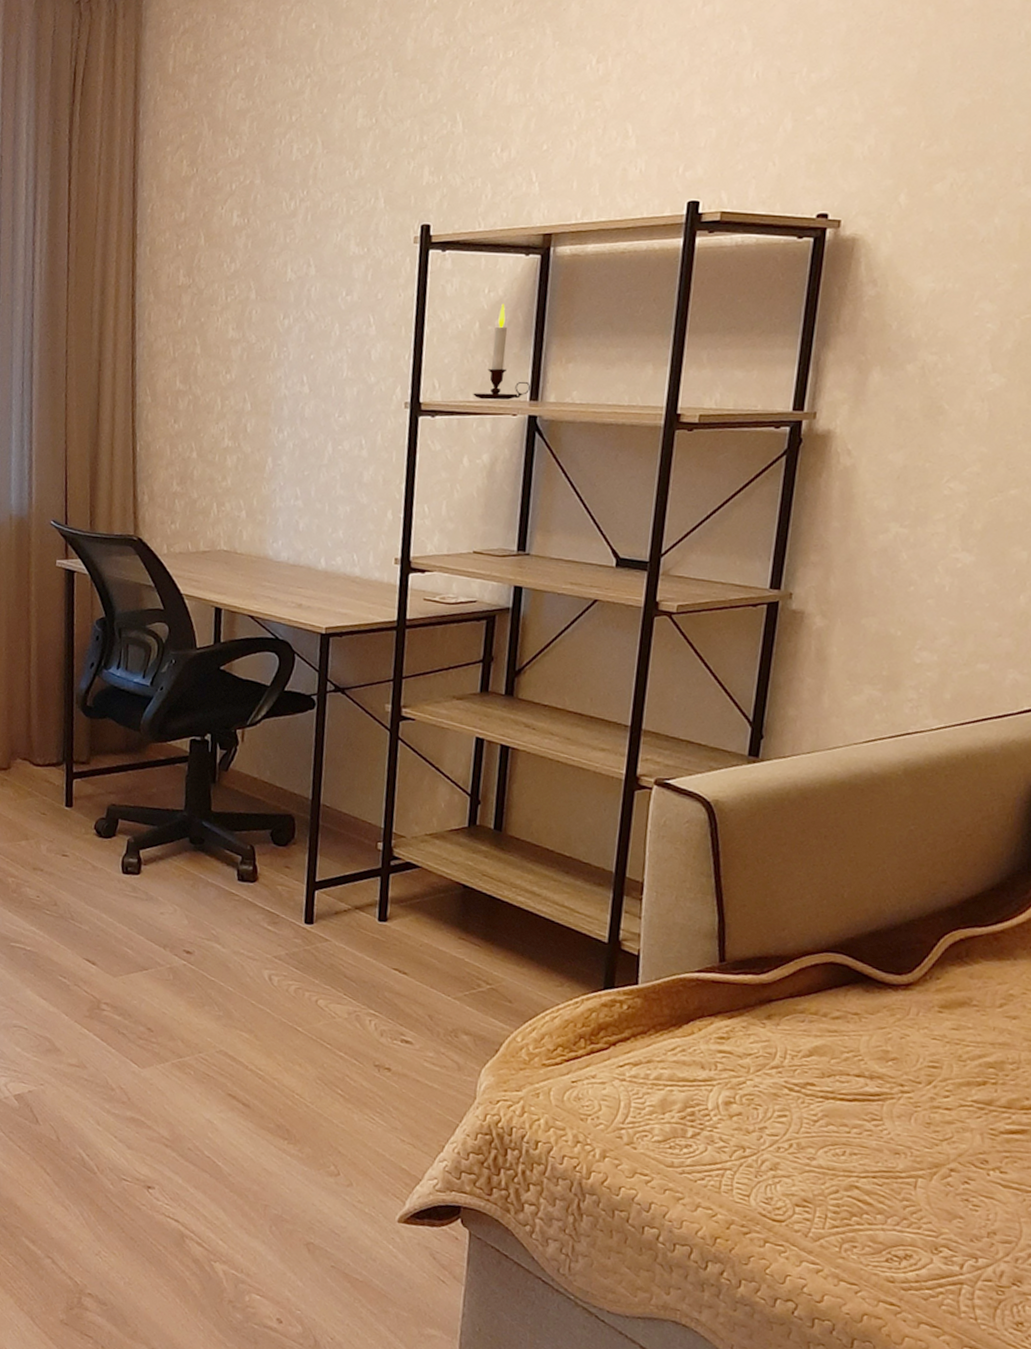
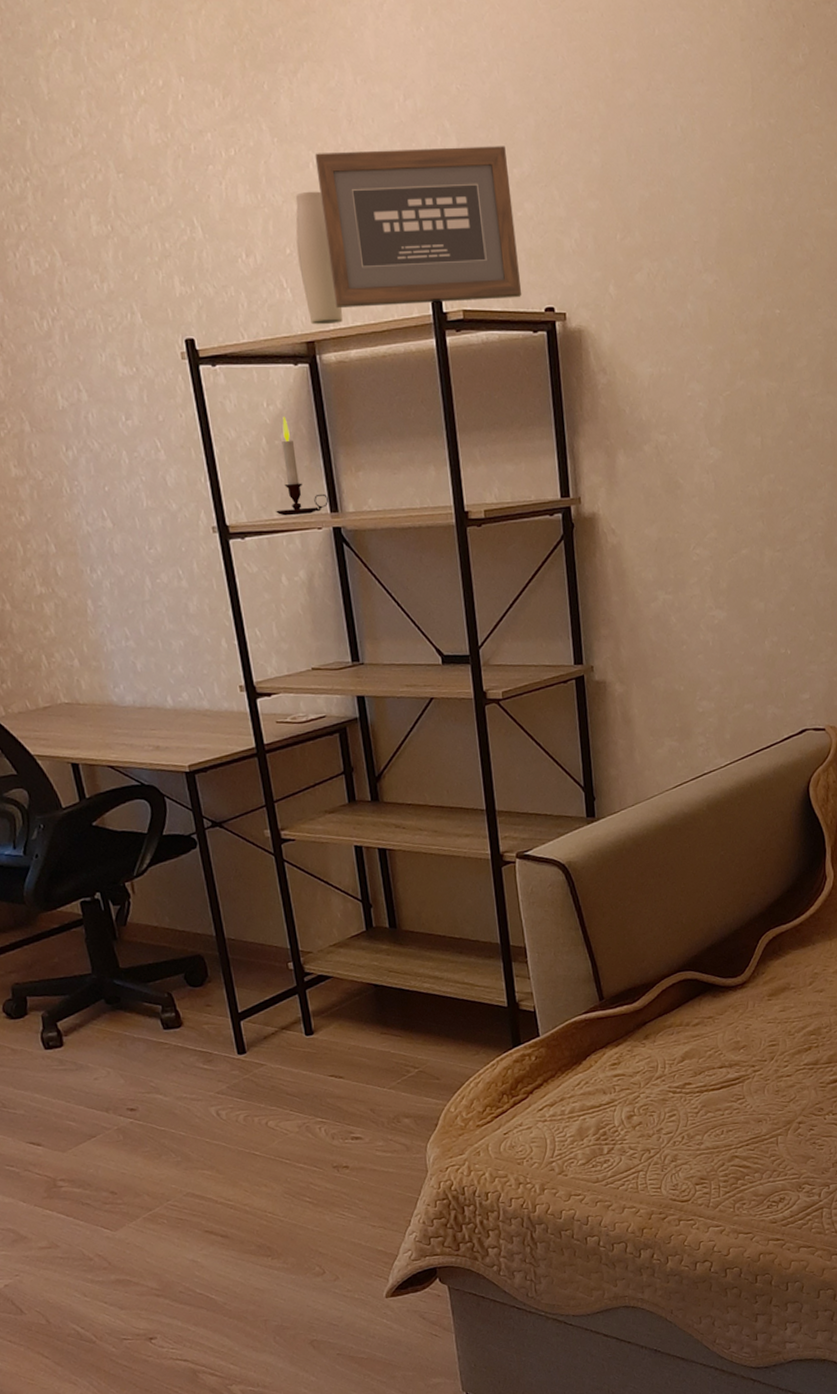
vase: none [552,91,593,219] -> present [295,191,343,325]
picture frame: none [582,50,807,204] -> present [315,146,522,309]

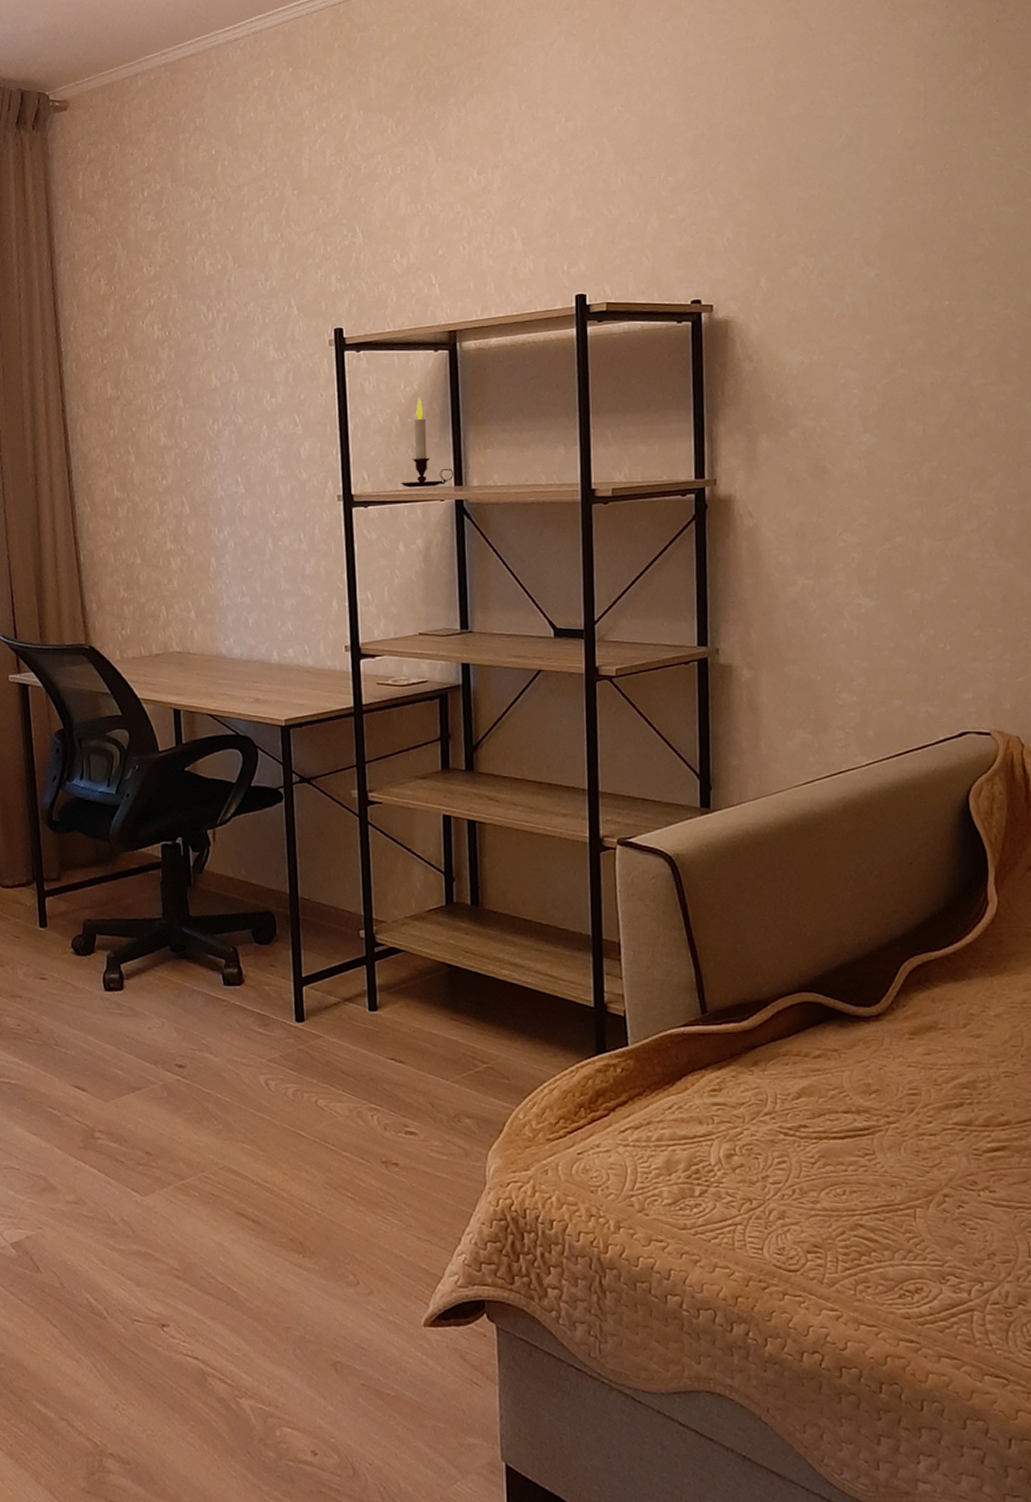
vase: present [295,191,343,325] -> none [448,201,487,316]
picture frame: present [315,146,522,309] -> none [475,157,669,302]

